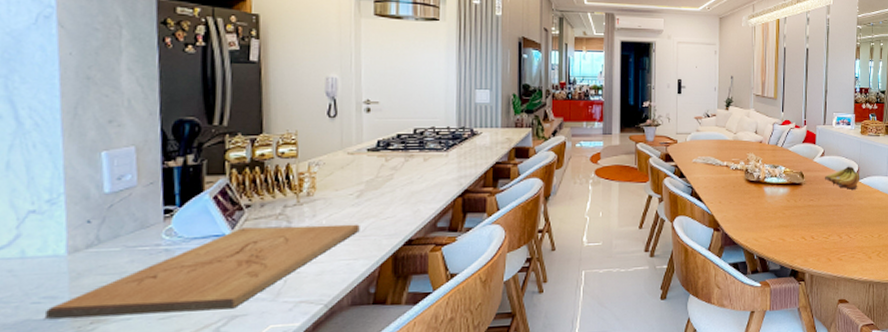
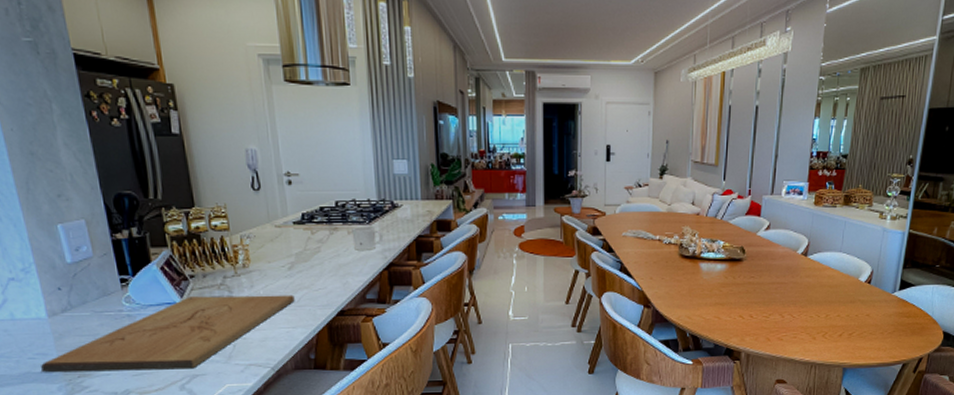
mug: none [428,152,459,179] -> present [352,225,383,252]
fruit: present [825,166,860,190] -> none [769,241,810,266]

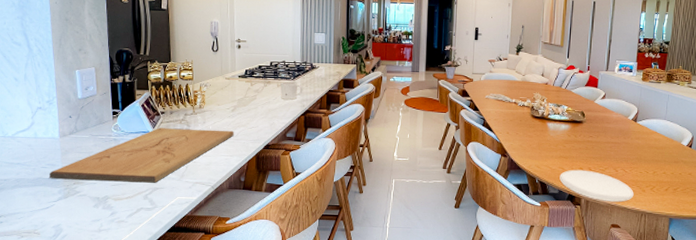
plate: none [715,318,803,355] -> present [560,169,634,203]

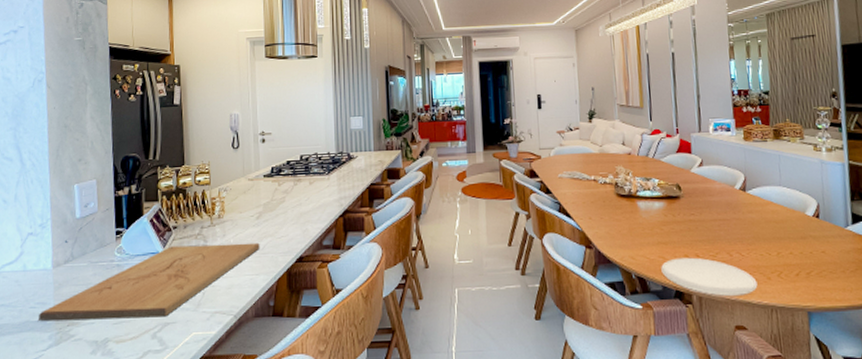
mug: present [280,81,302,101] -> none [313,176,339,200]

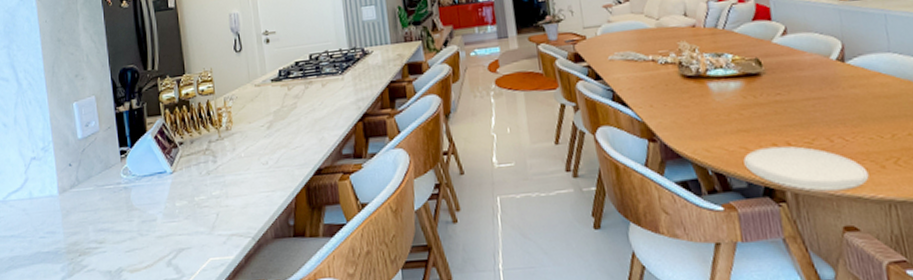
cutting board: present [37,242,260,321] -> none [48,155,274,251]

